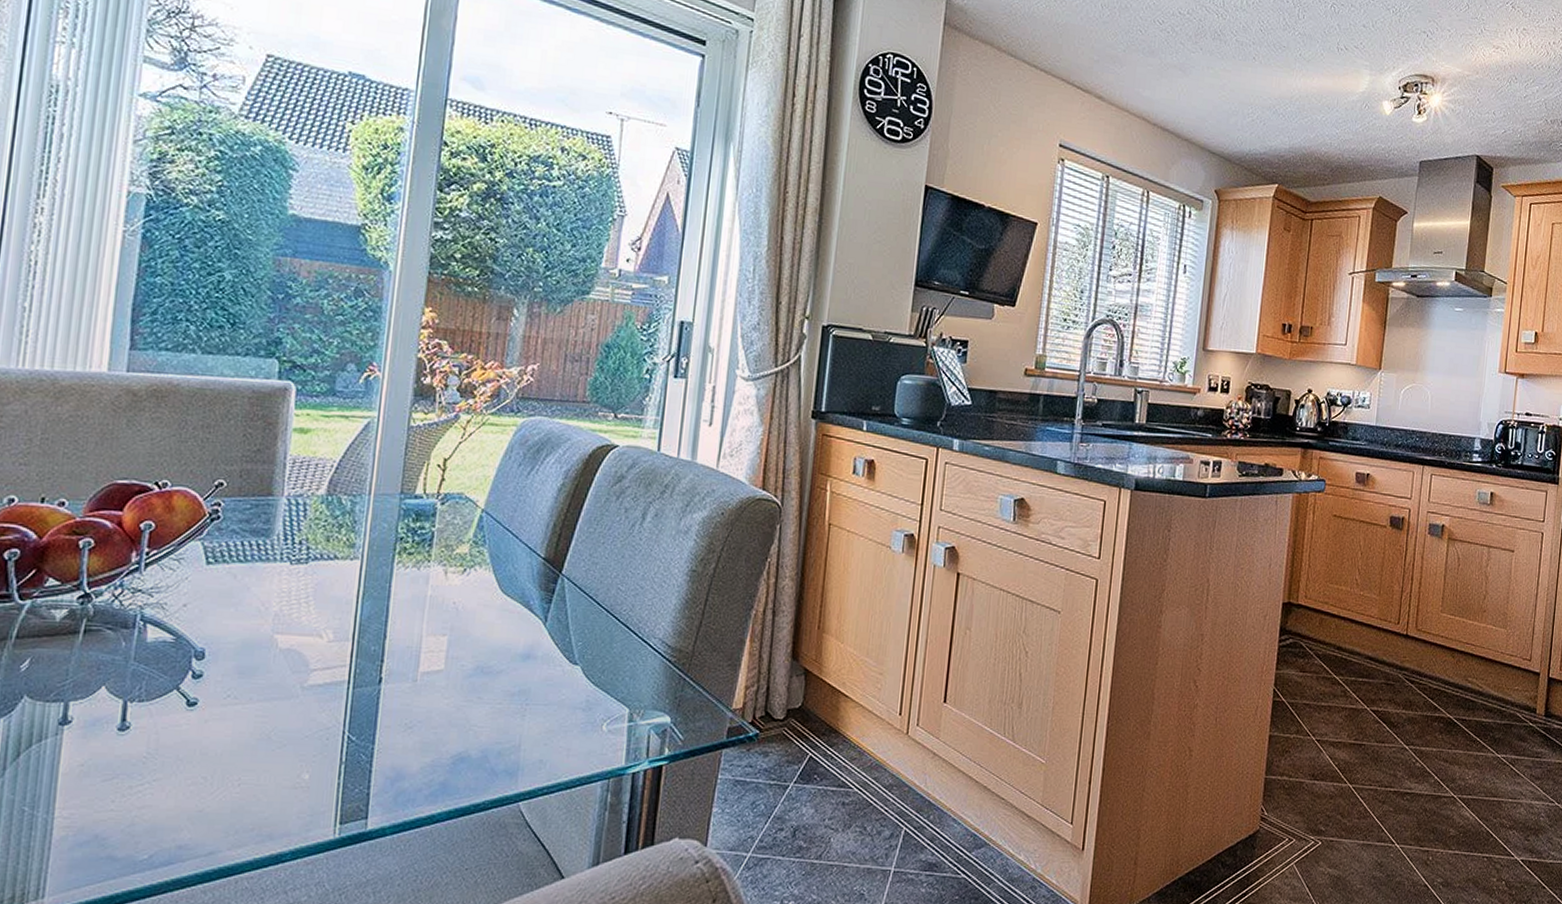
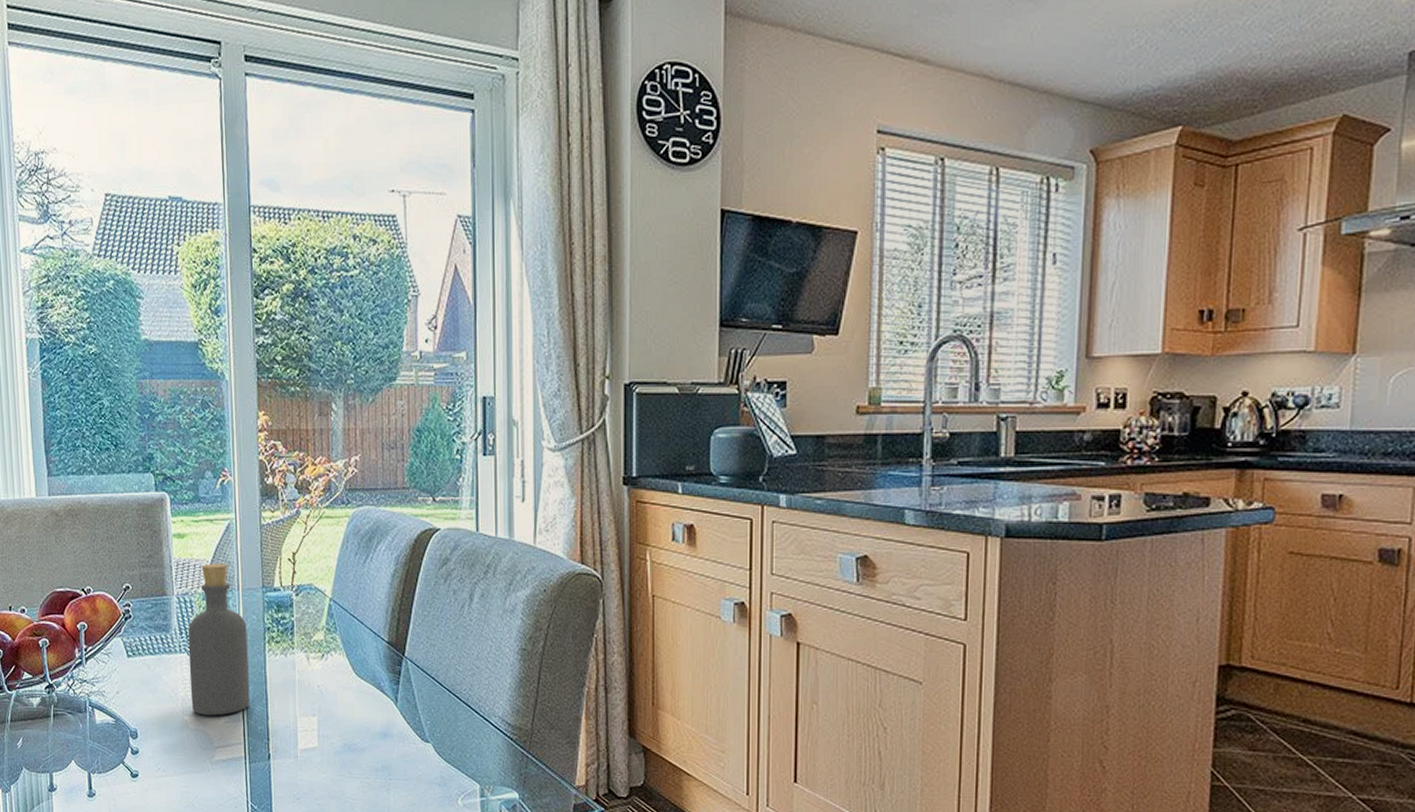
bottle: none [286,463,374,634] -> present [187,563,250,716]

